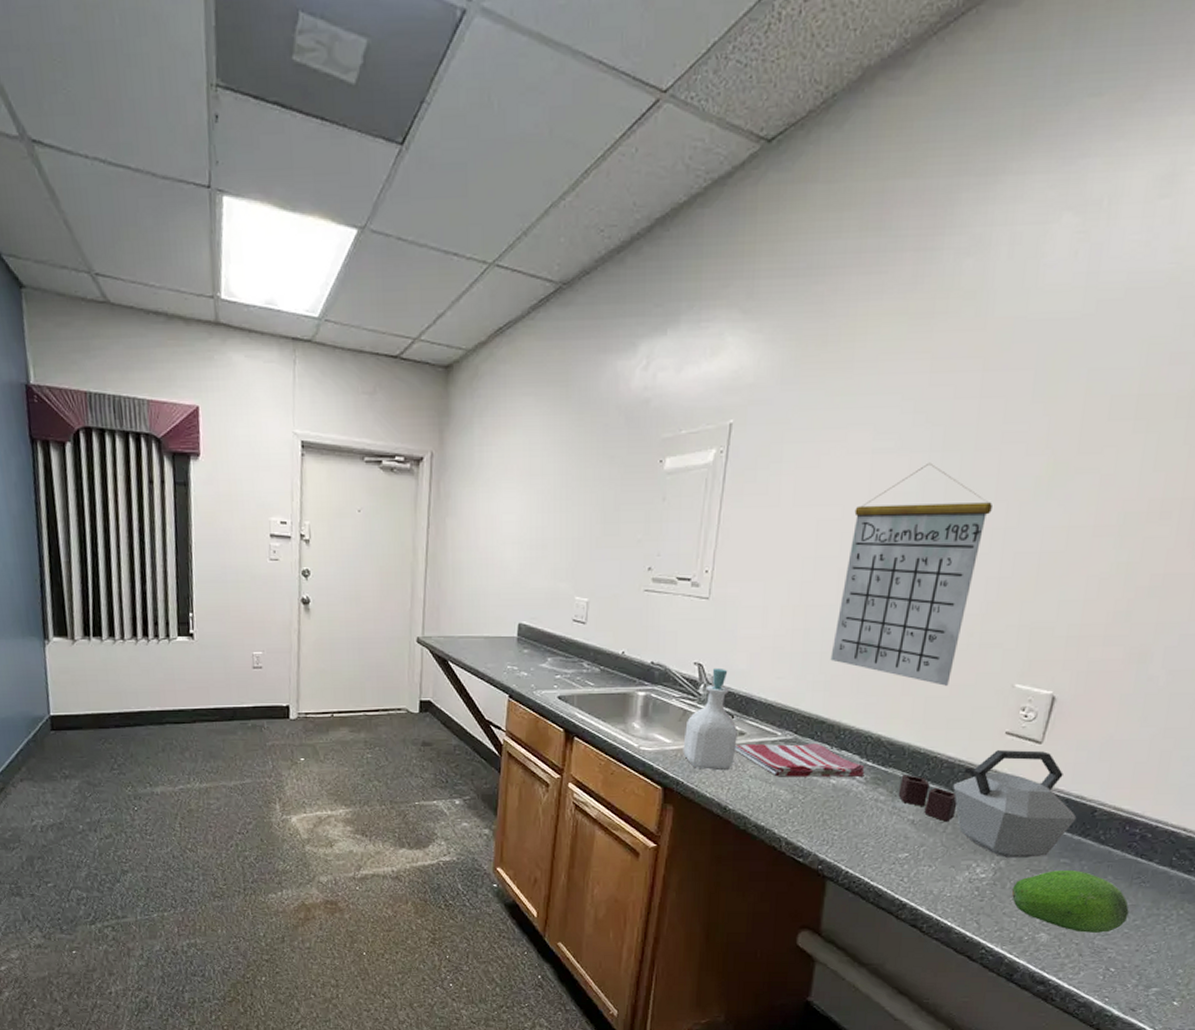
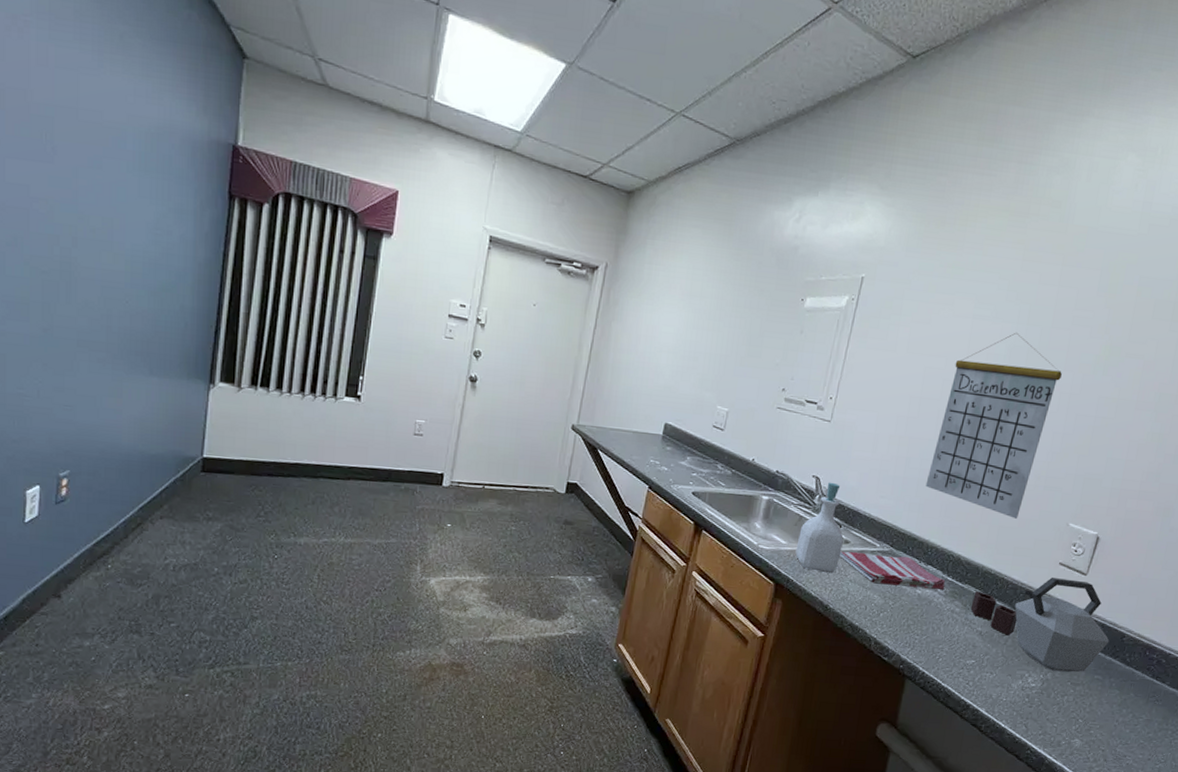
fruit: present [1011,871,1129,933] -> none [1054,685,1145,742]

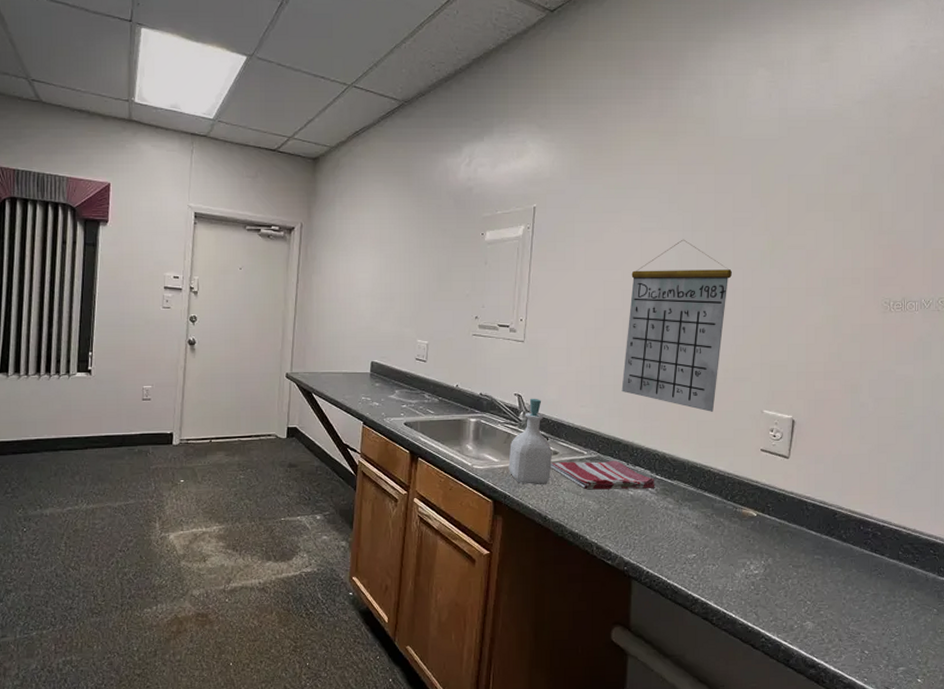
kettle: present [970,578,1109,672] -> none [683,464,822,556]

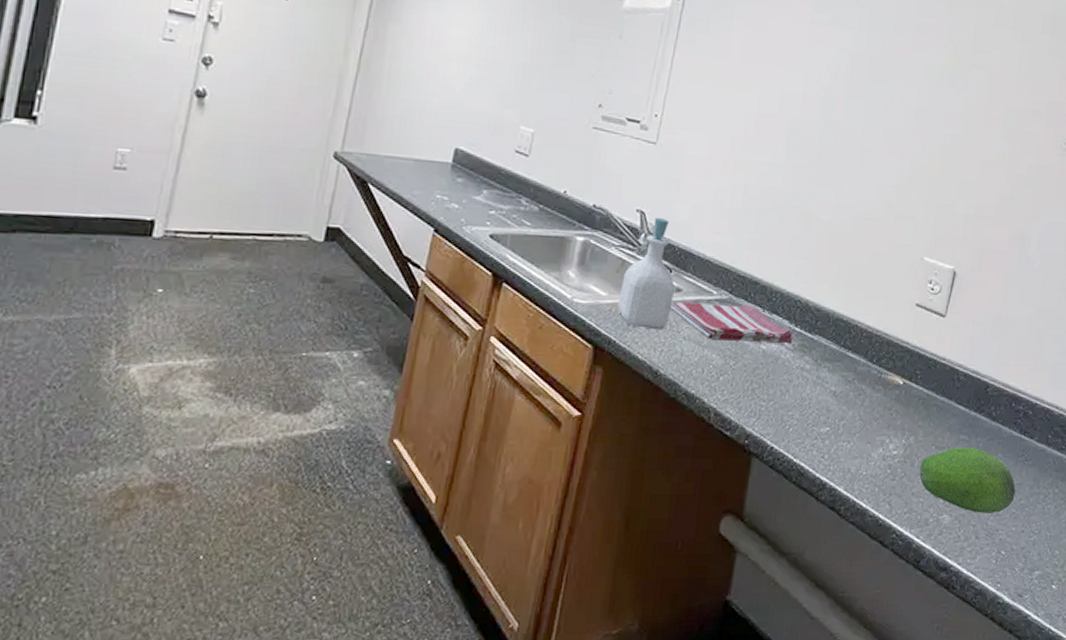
calendar: present [621,239,732,412] -> none [766,39,908,254]
fruit: none [780,565,872,620] -> present [919,448,1016,513]

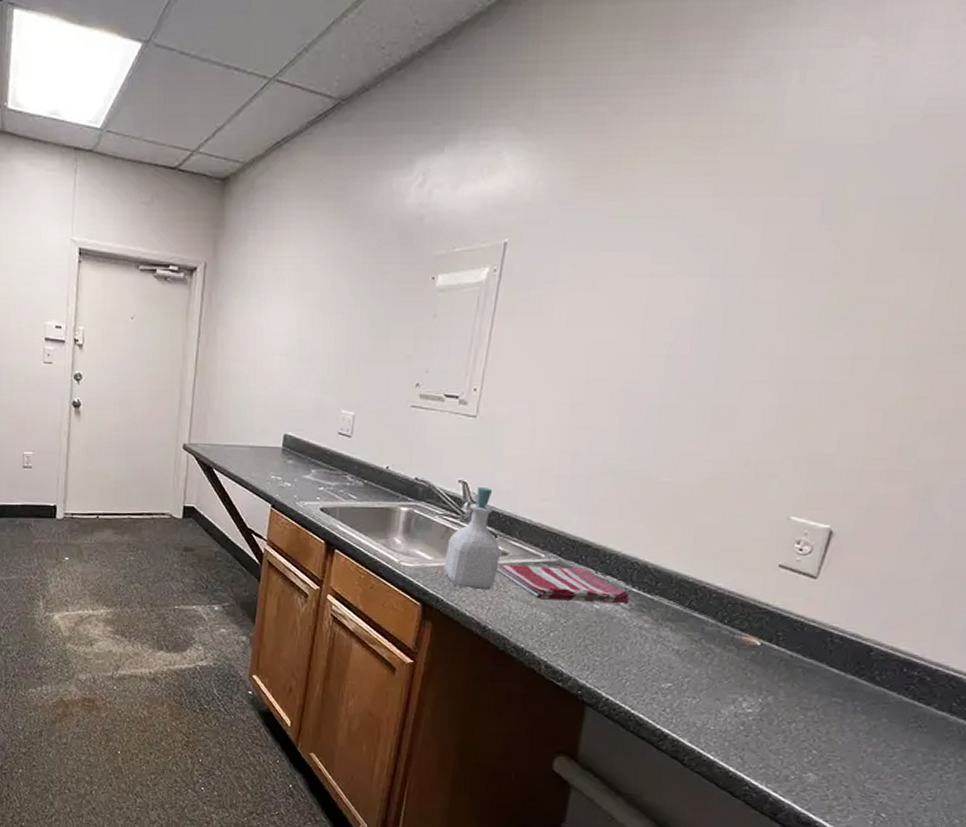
fruit: present [919,448,1016,513] -> none [779,709,904,777]

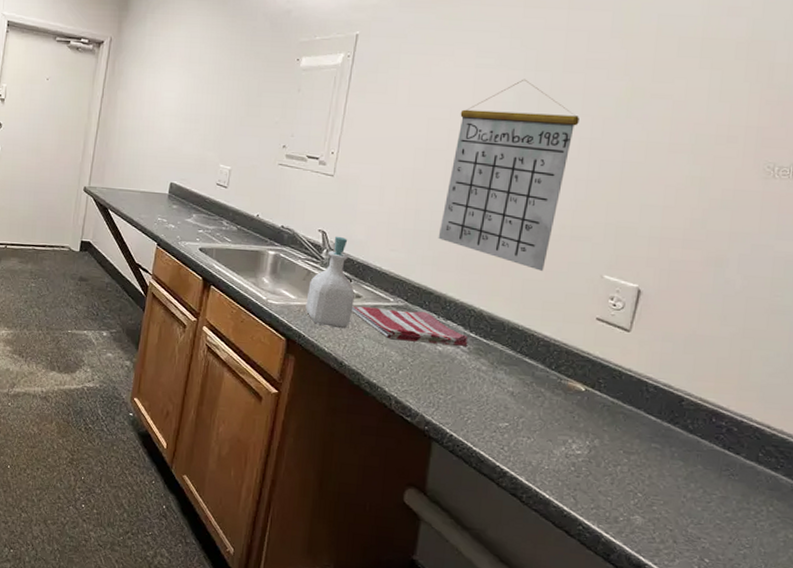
calendar: none [598,287,774,515] -> present [438,79,579,271]

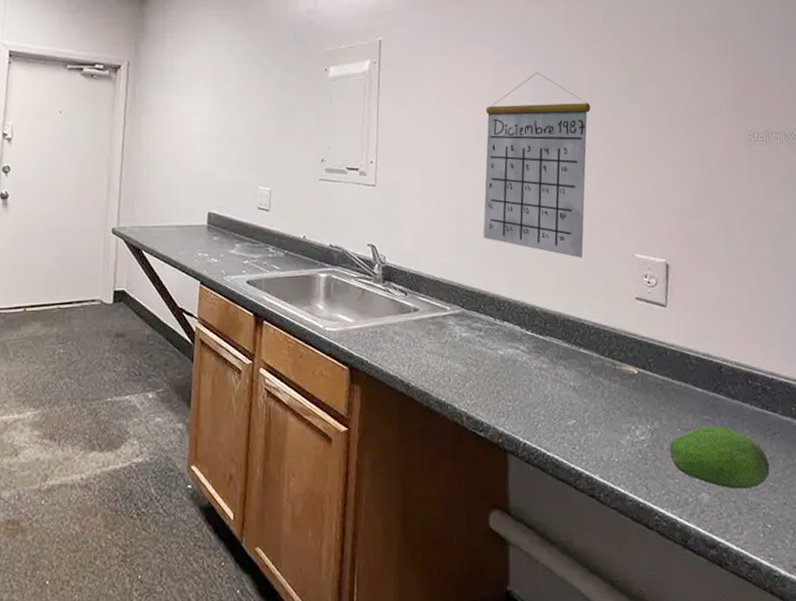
soap bottle: present [305,236,355,329] -> none [364,248,412,348]
dish towel: present [351,306,469,346] -> none [410,316,527,350]
fruit: none [606,454,720,522] -> present [669,426,770,490]

